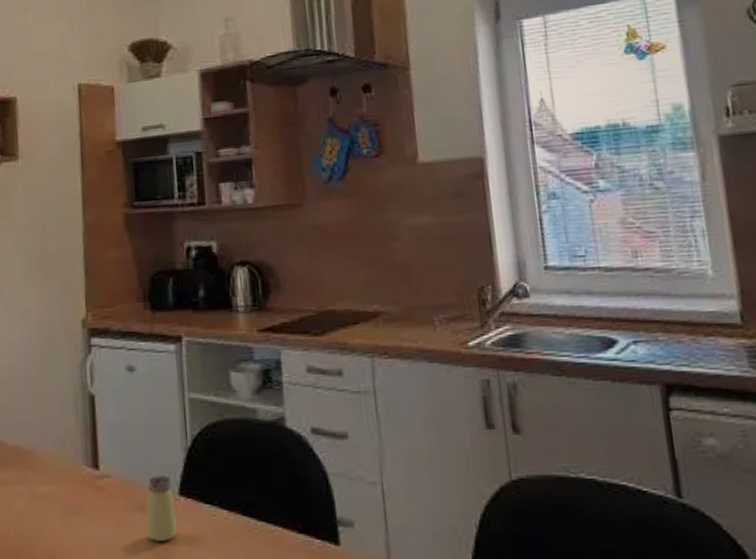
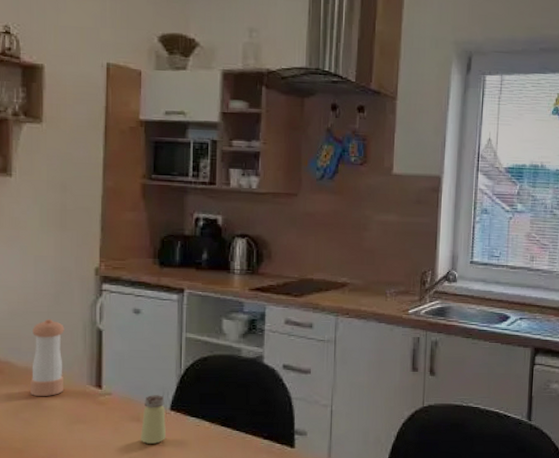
pepper shaker: none [21,384,57,481] -> present [30,318,64,396]

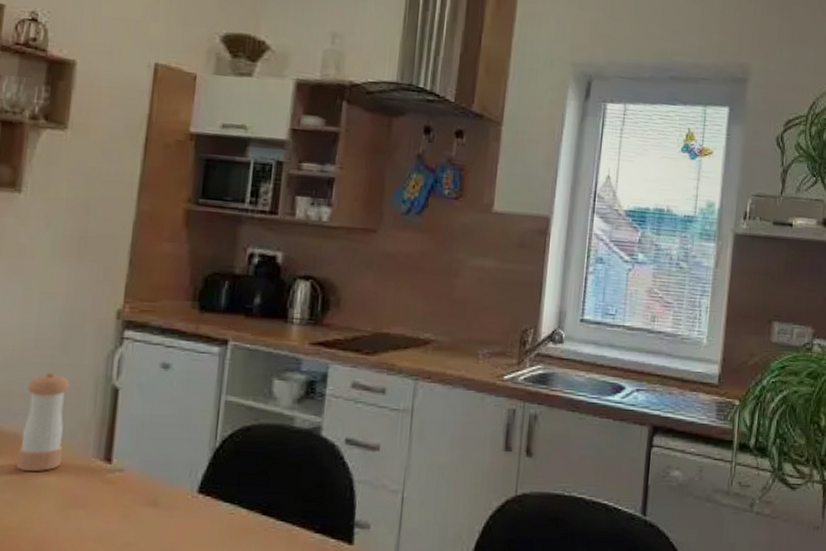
saltshaker: present [141,395,166,444] -> none [156,473,192,536]

